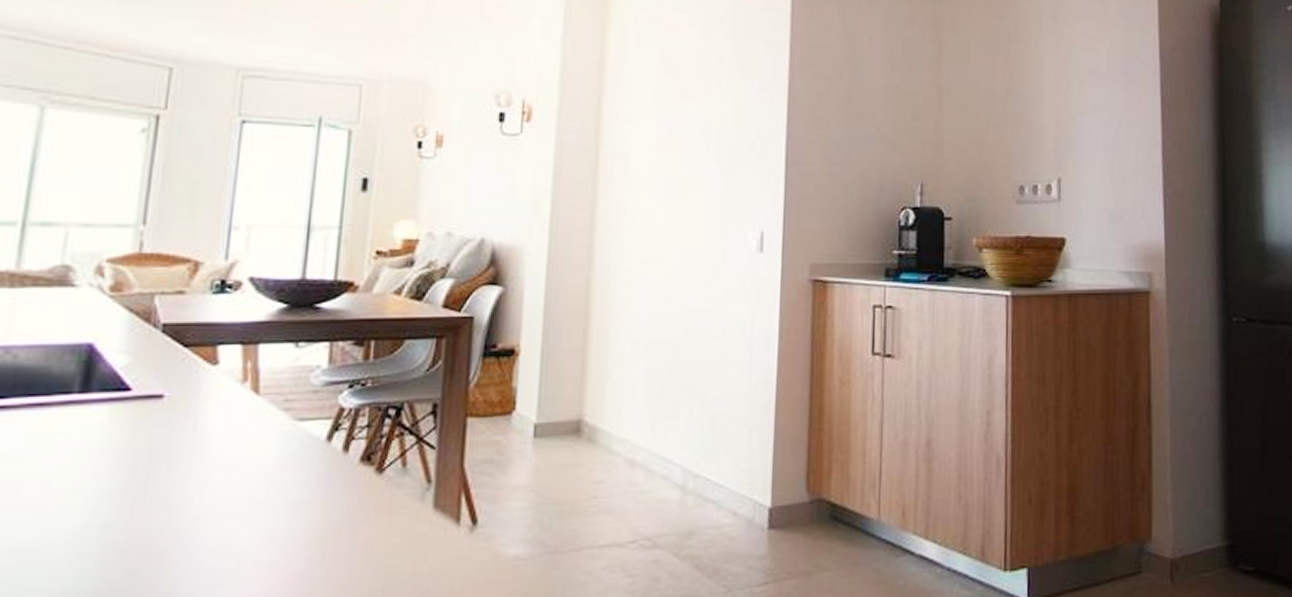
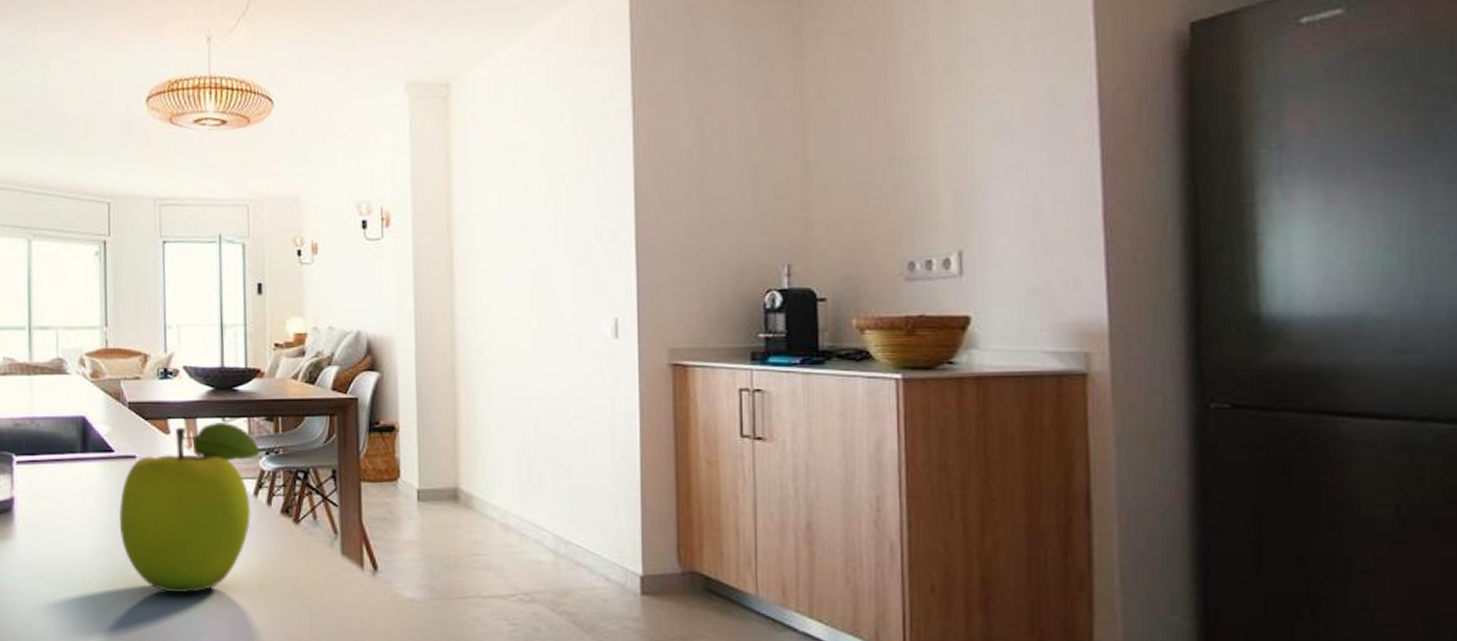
fruit: none [124,347,342,578] -> present [119,421,260,594]

